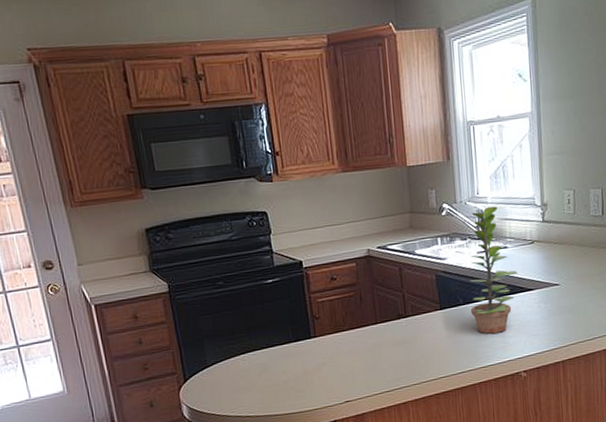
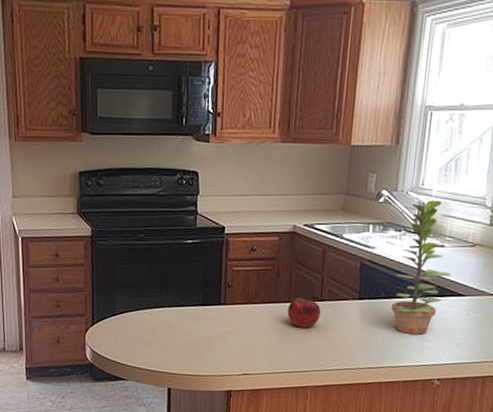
fruit: none [376,316,408,347] -> present [287,297,321,328]

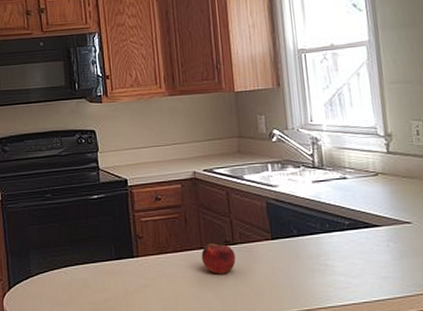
plant: present [390,200,451,335] -> none [305,134,360,271]

